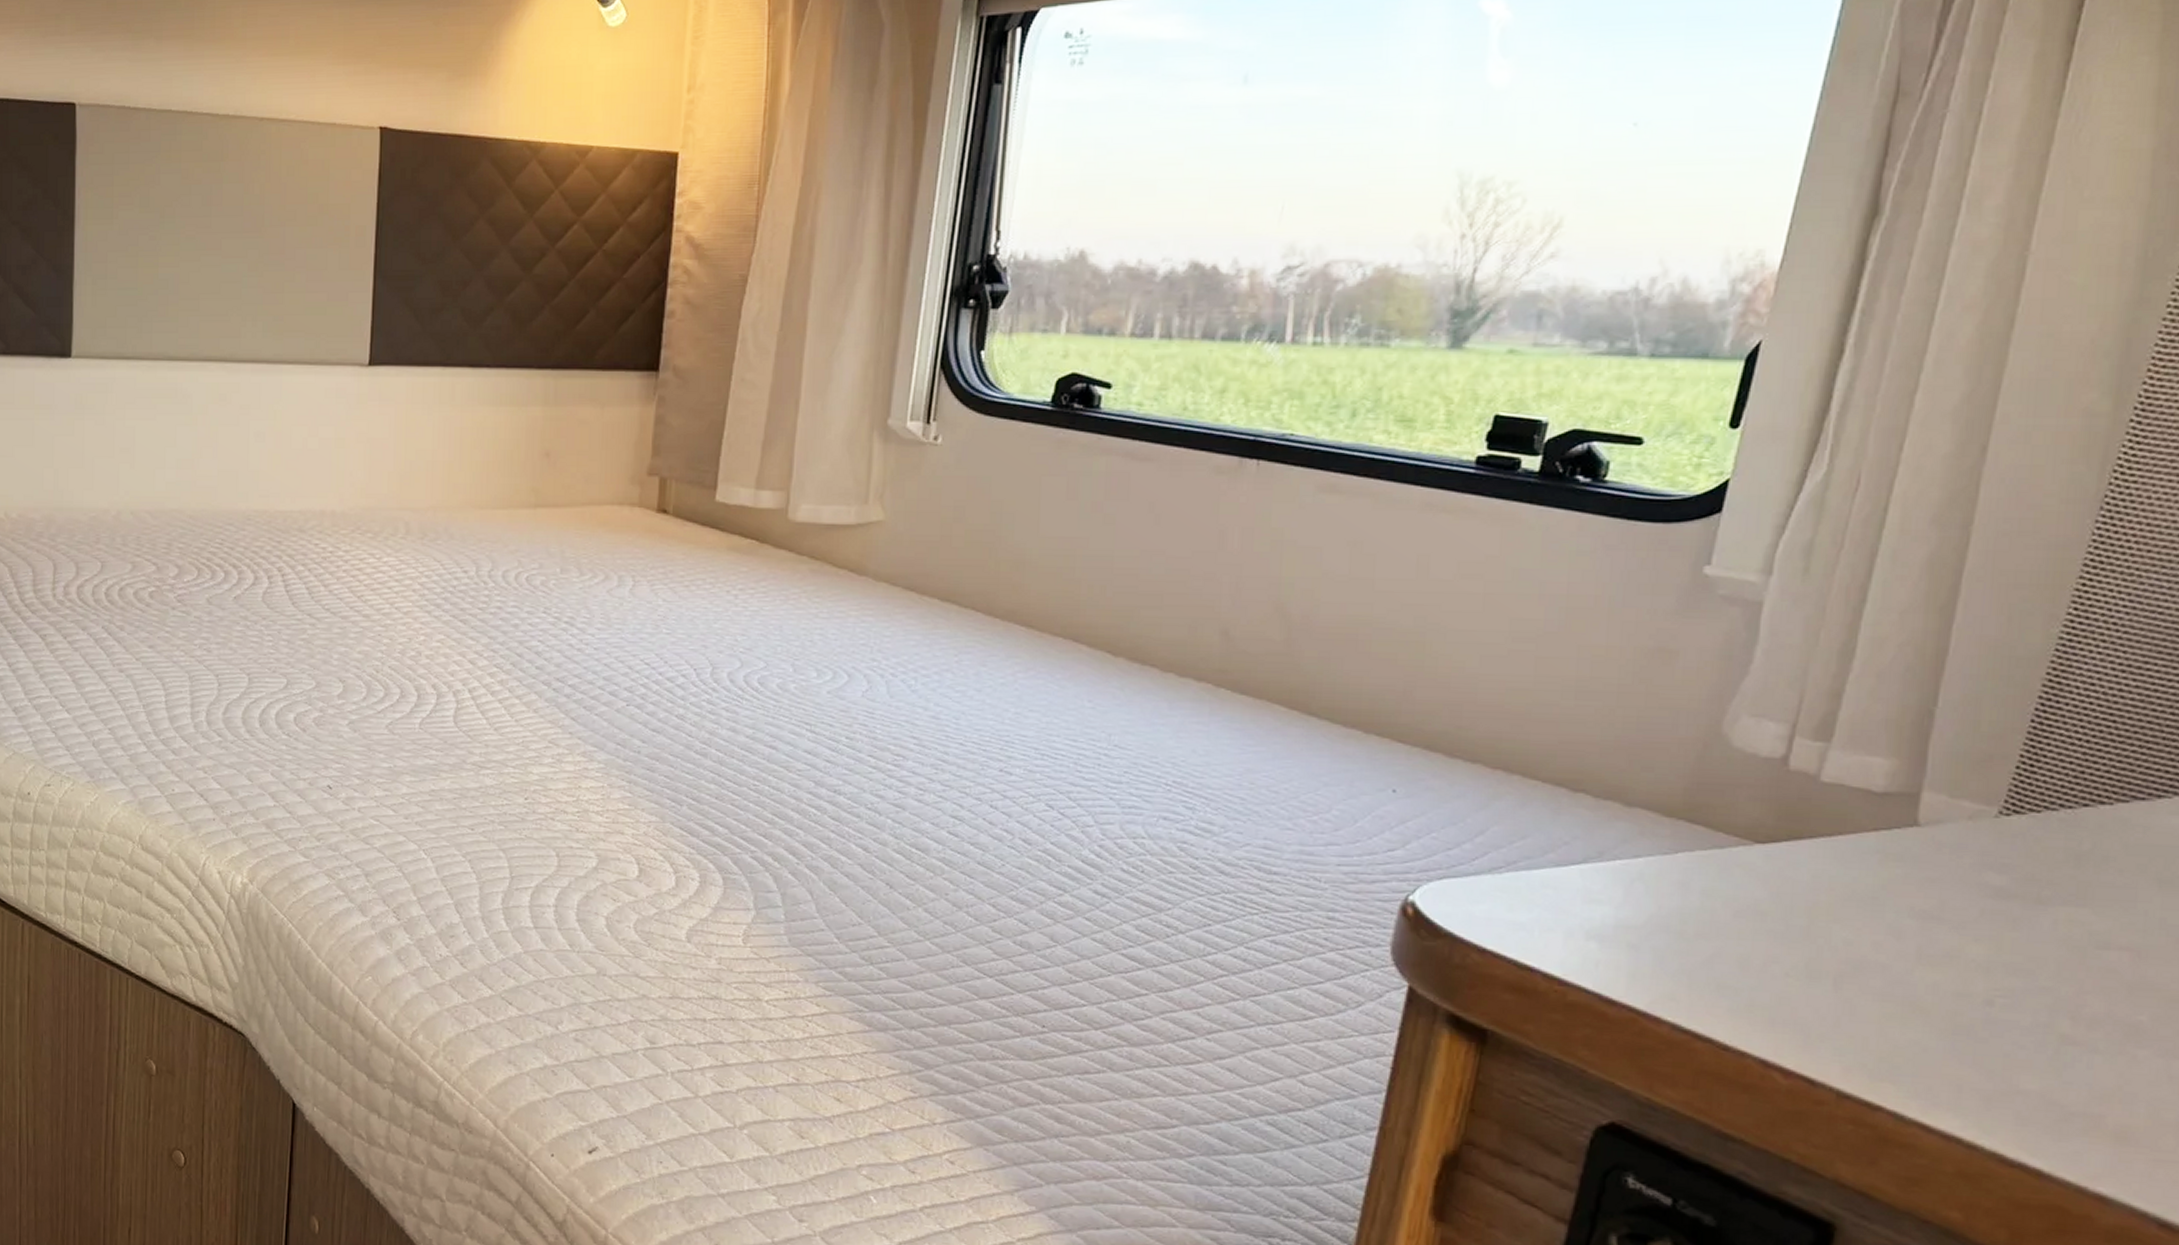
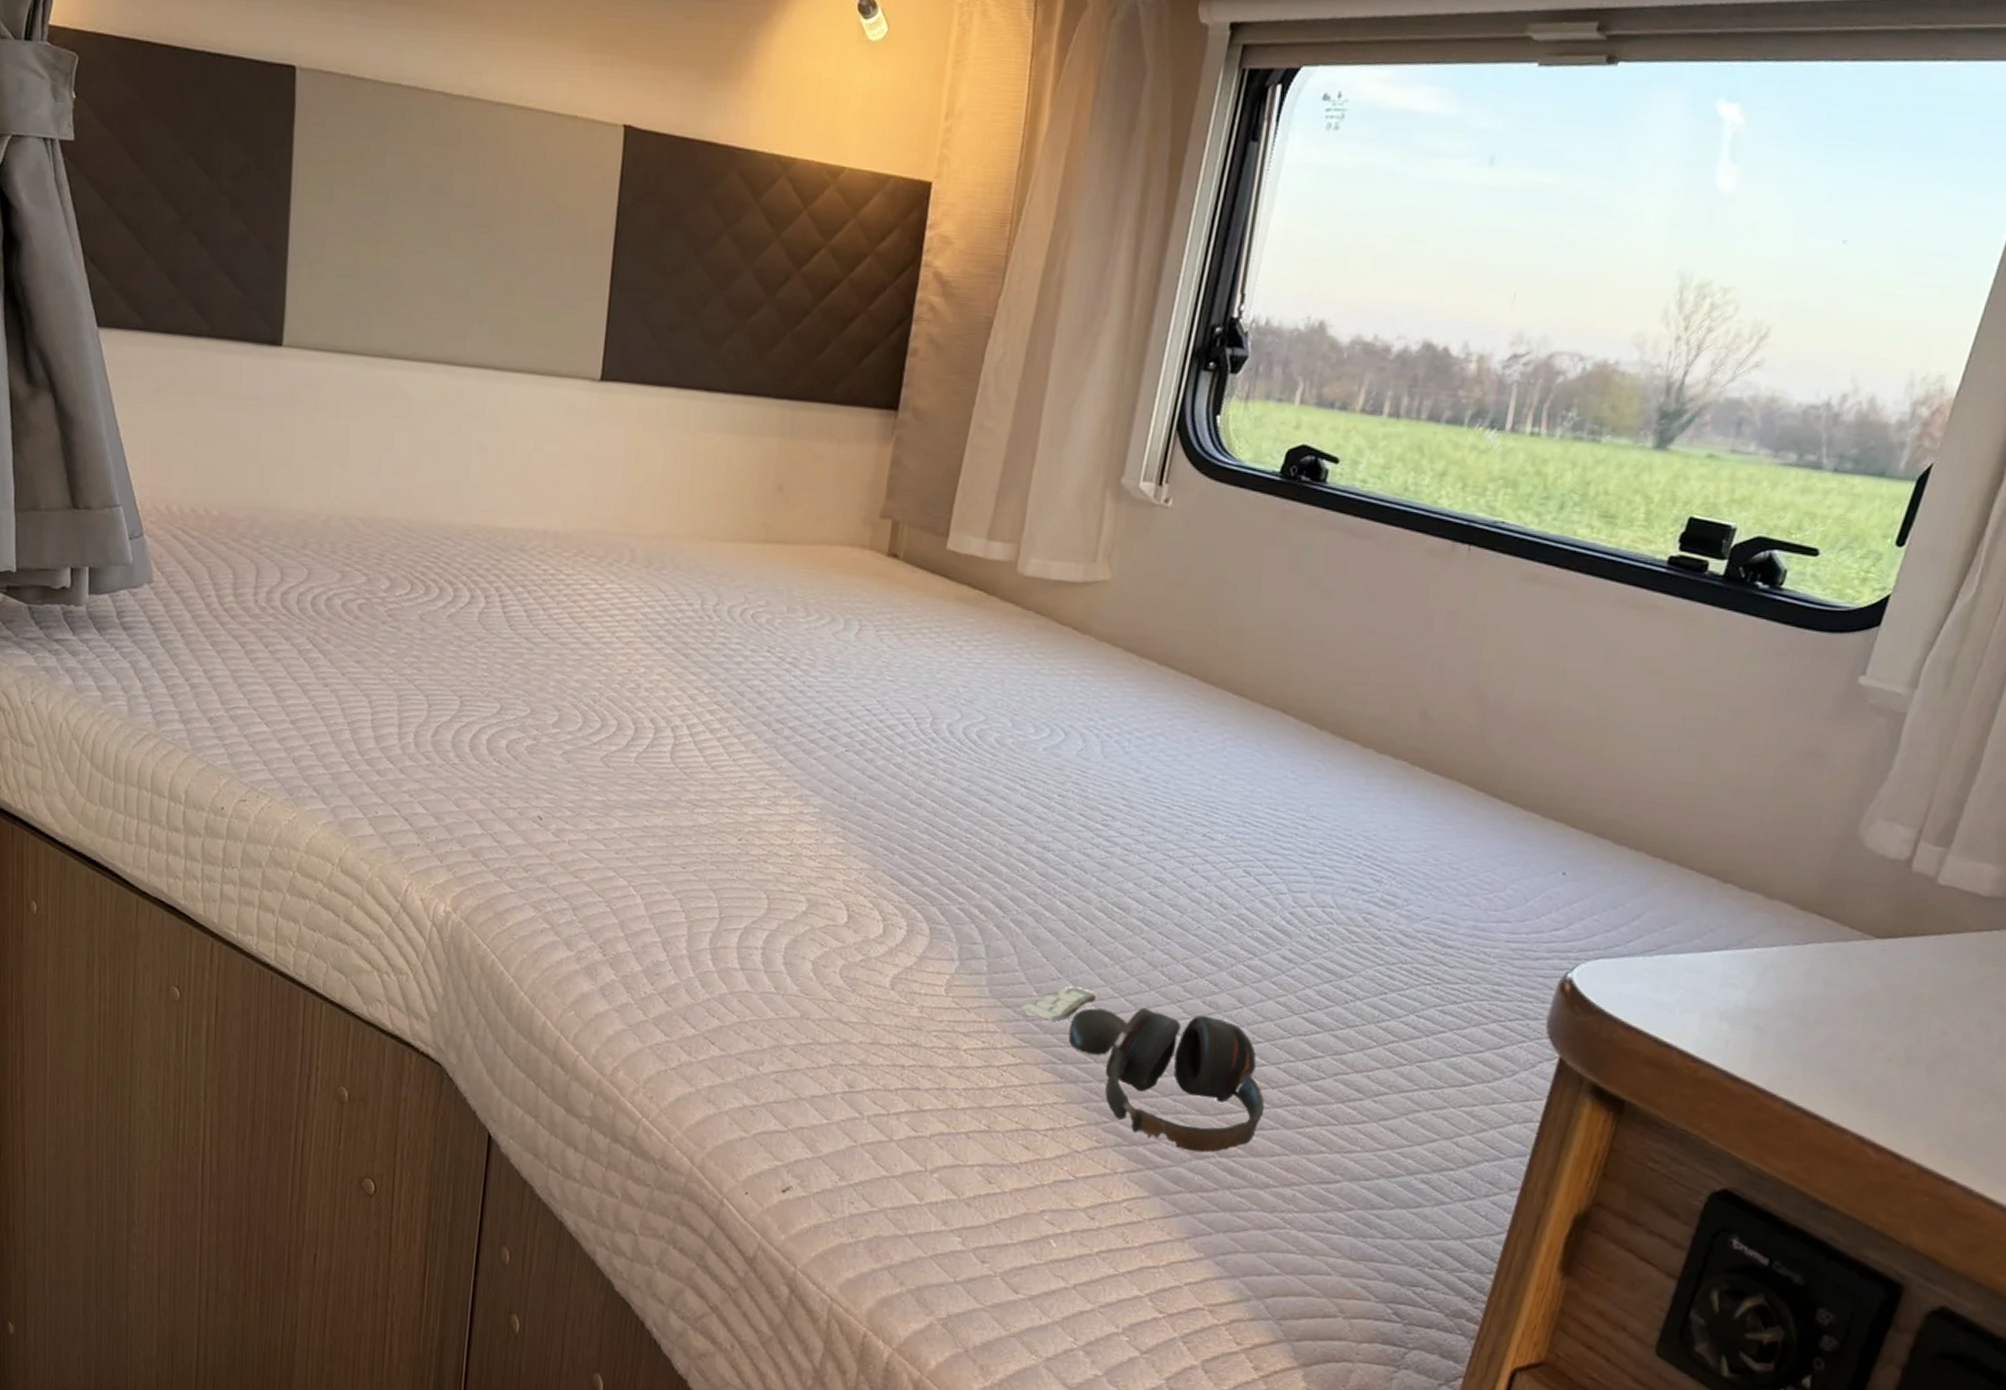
headset: none [821,931,1089,1100] -> present [1020,986,1265,1153]

